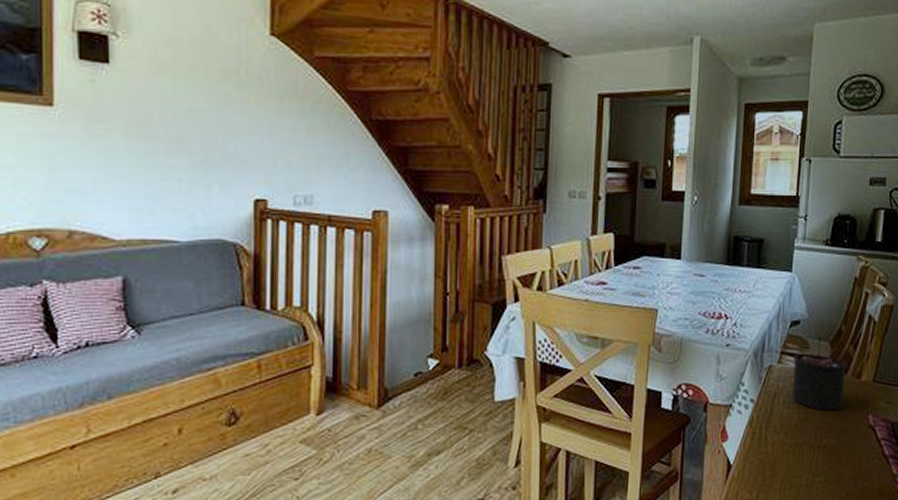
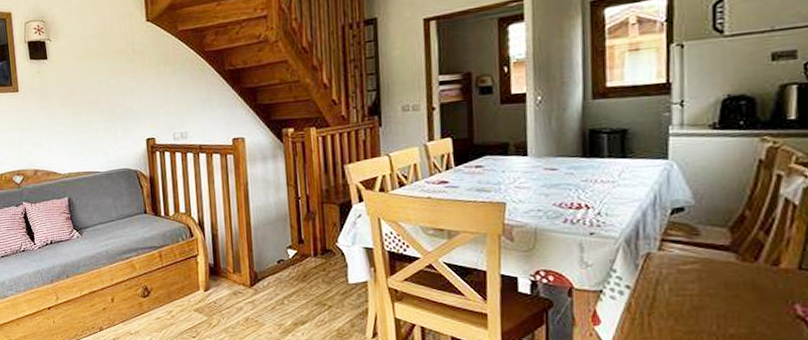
candle: present [792,336,848,411] -> none [677,222,758,300]

